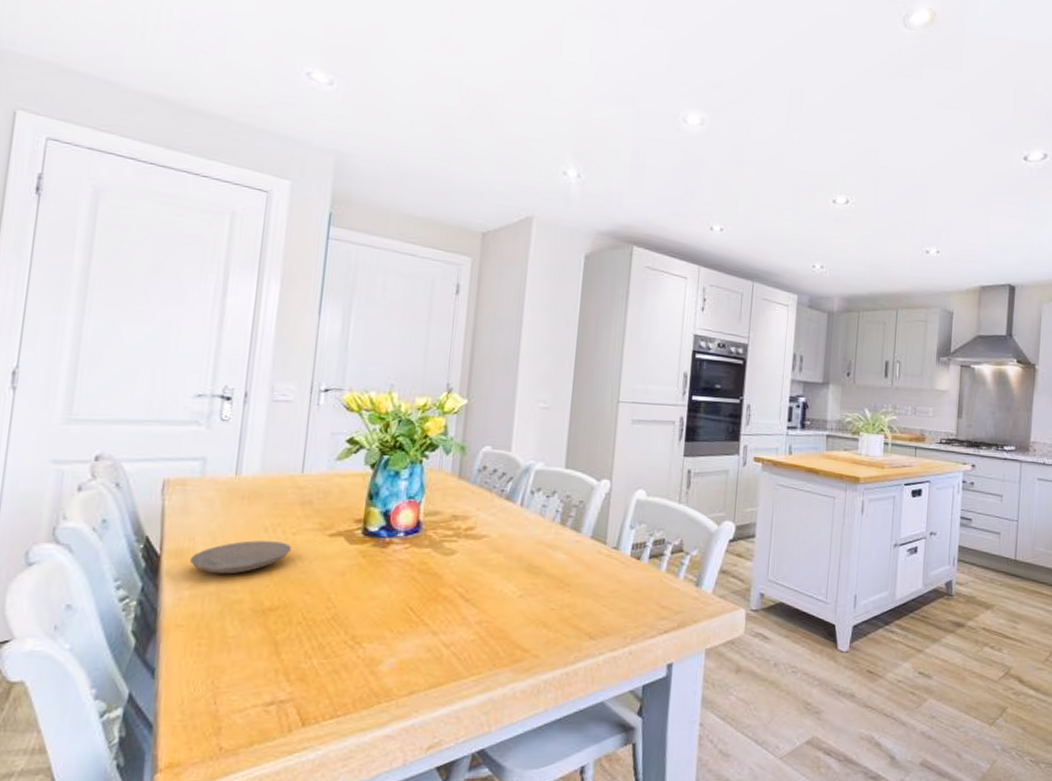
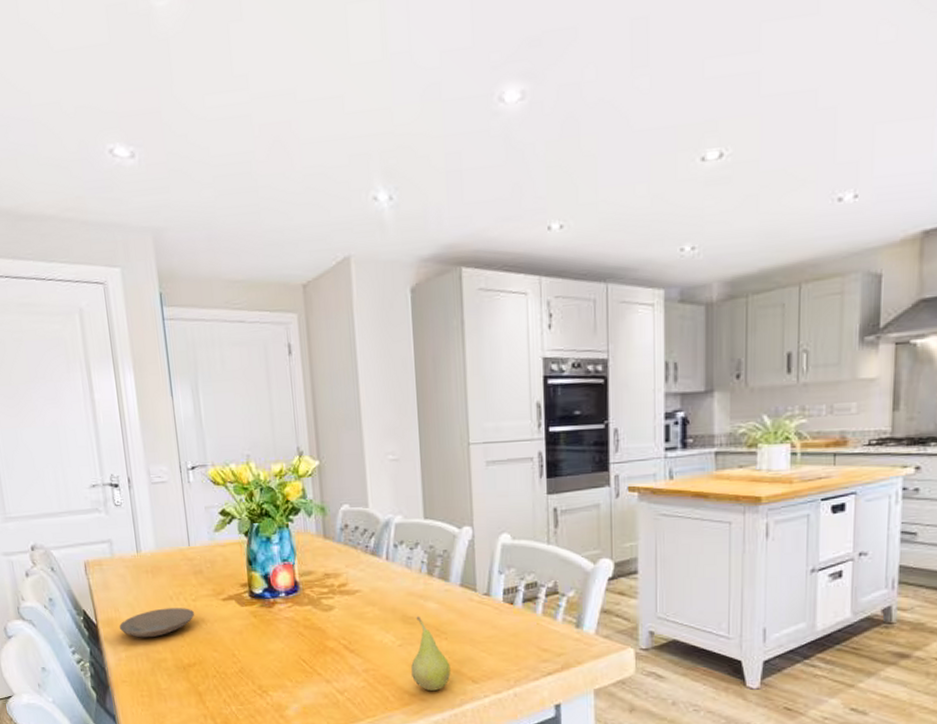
fruit: none [528,566,570,646] -> present [411,616,451,691]

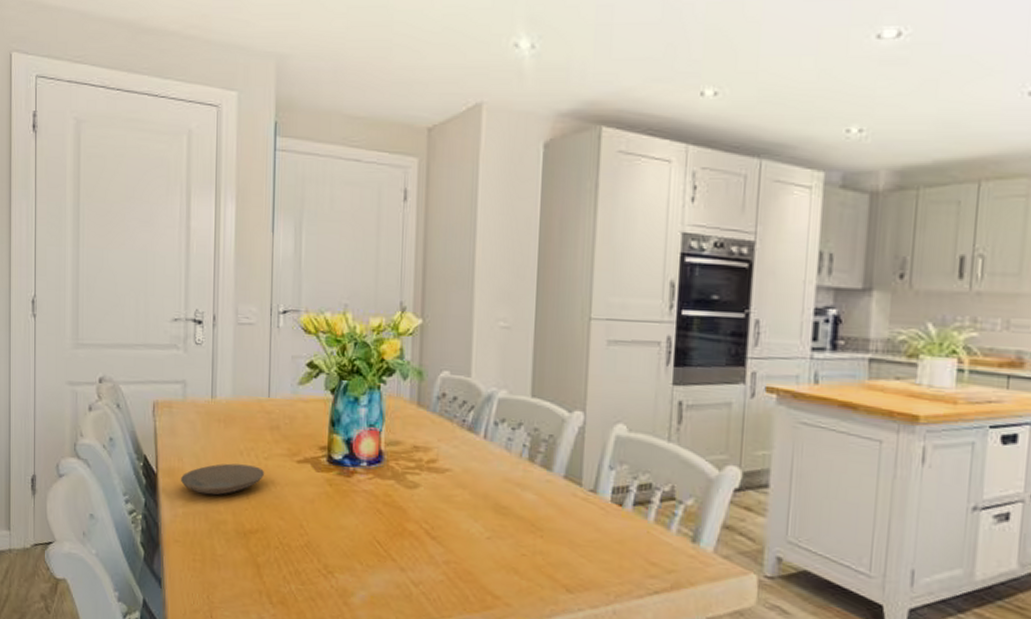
fruit: present [411,616,451,691] -> none [498,507,543,596]

